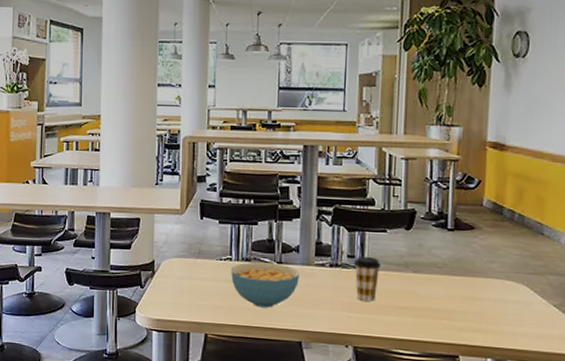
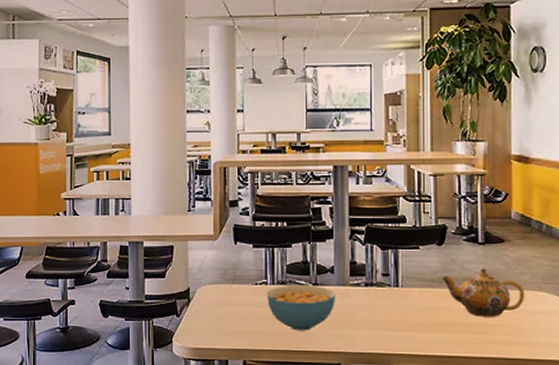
coffee cup: present [353,256,381,302] -> none [388,273,415,319]
teapot: none [408,254,493,304] -> present [442,268,525,317]

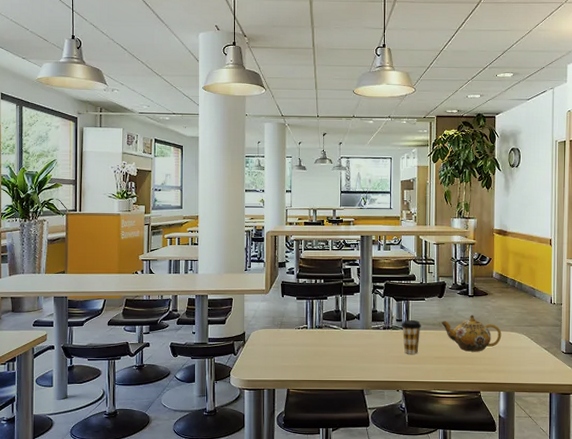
cereal bowl: present [267,285,335,331] -> none [307,329,360,365]
coffee cup: none [388,273,415,319] -> present [401,319,421,354]

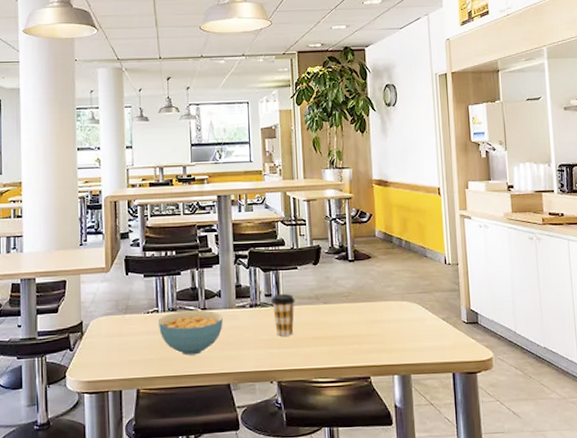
cereal bowl: none [307,329,360,365] -> present [159,310,223,355]
teapot: present [441,315,502,352] -> none [318,283,391,329]

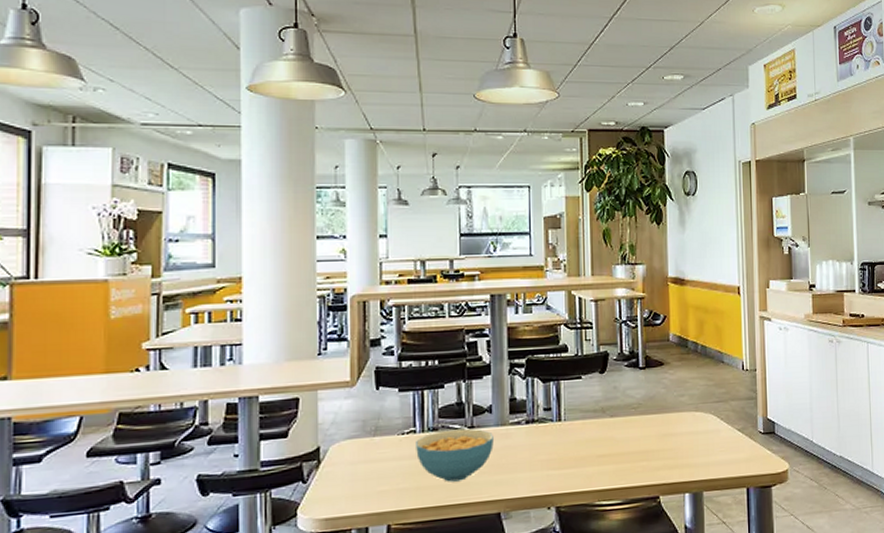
coffee cup: present [270,293,295,336] -> none [550,406,578,456]

